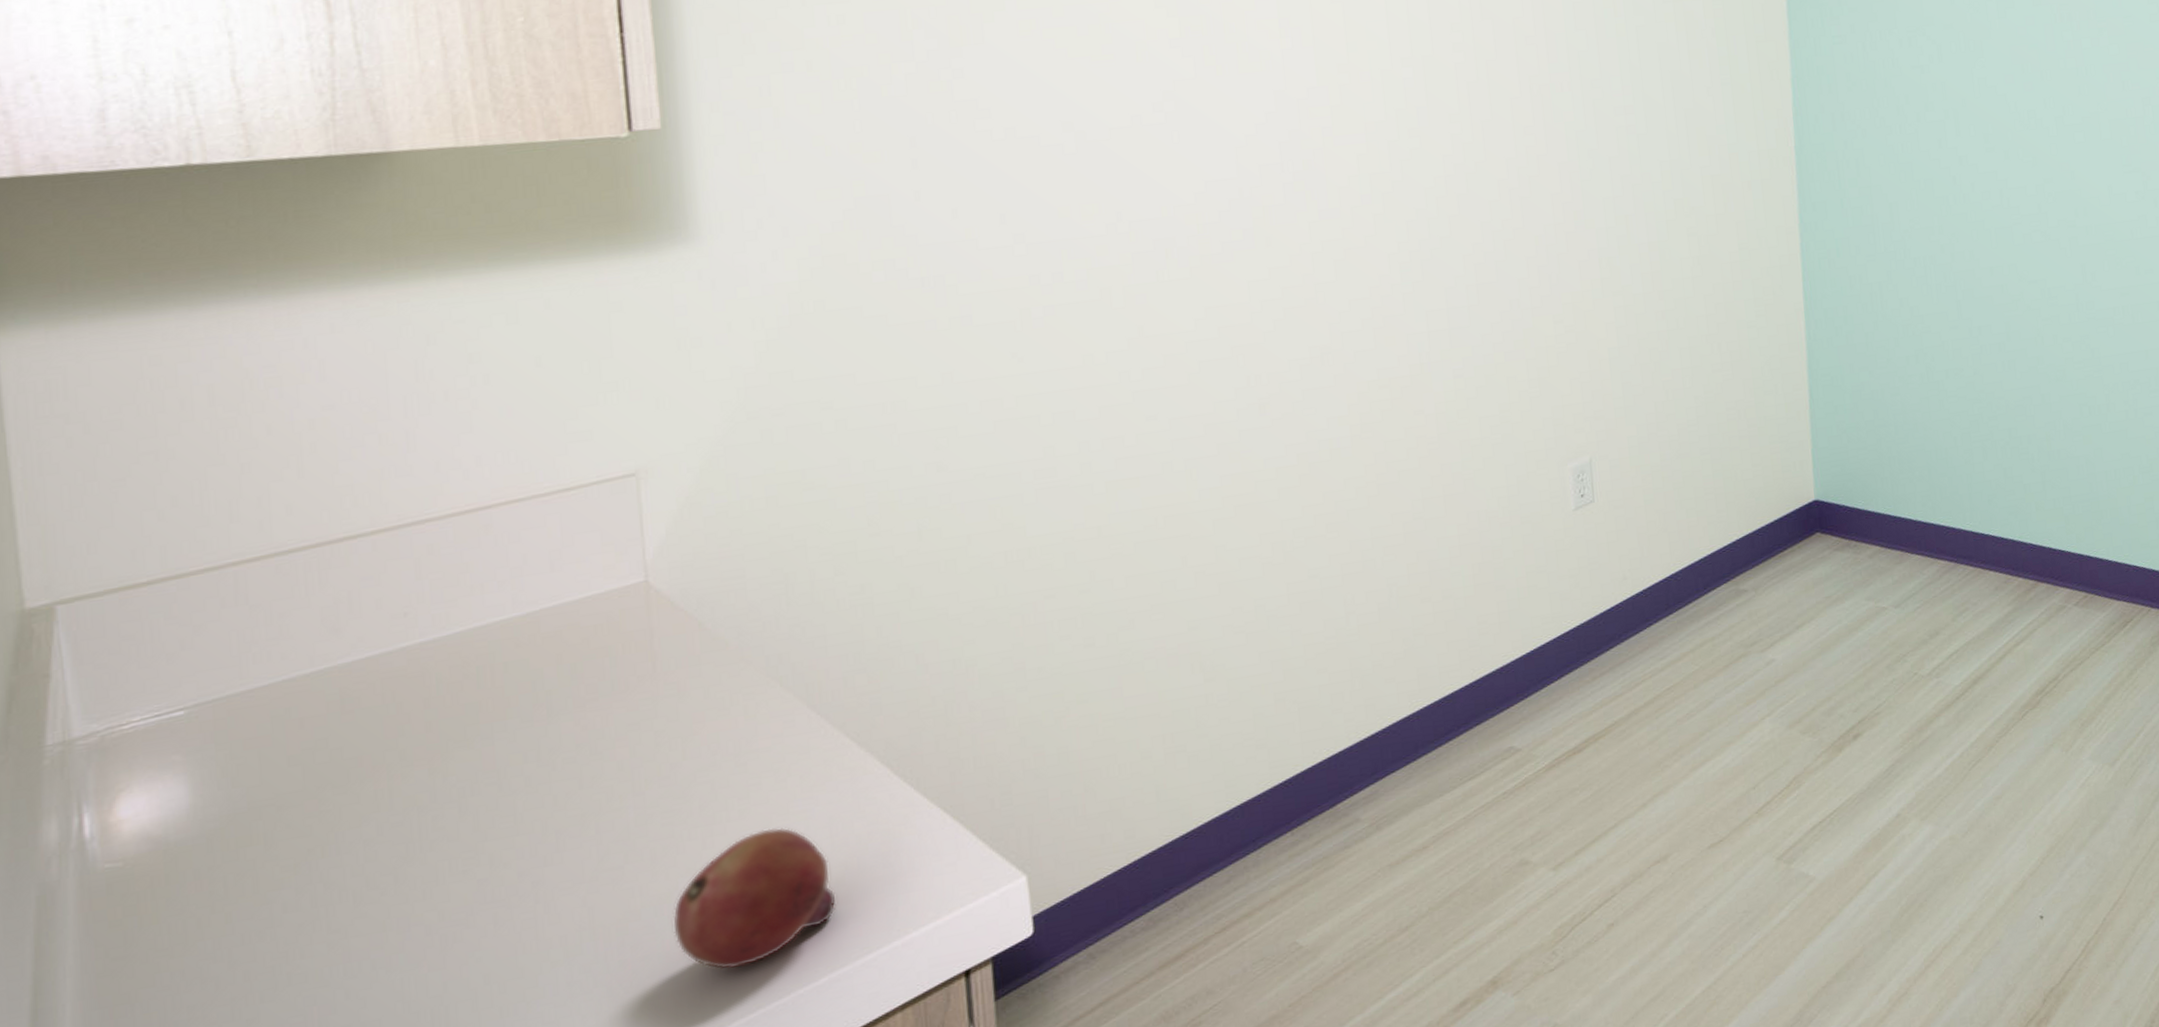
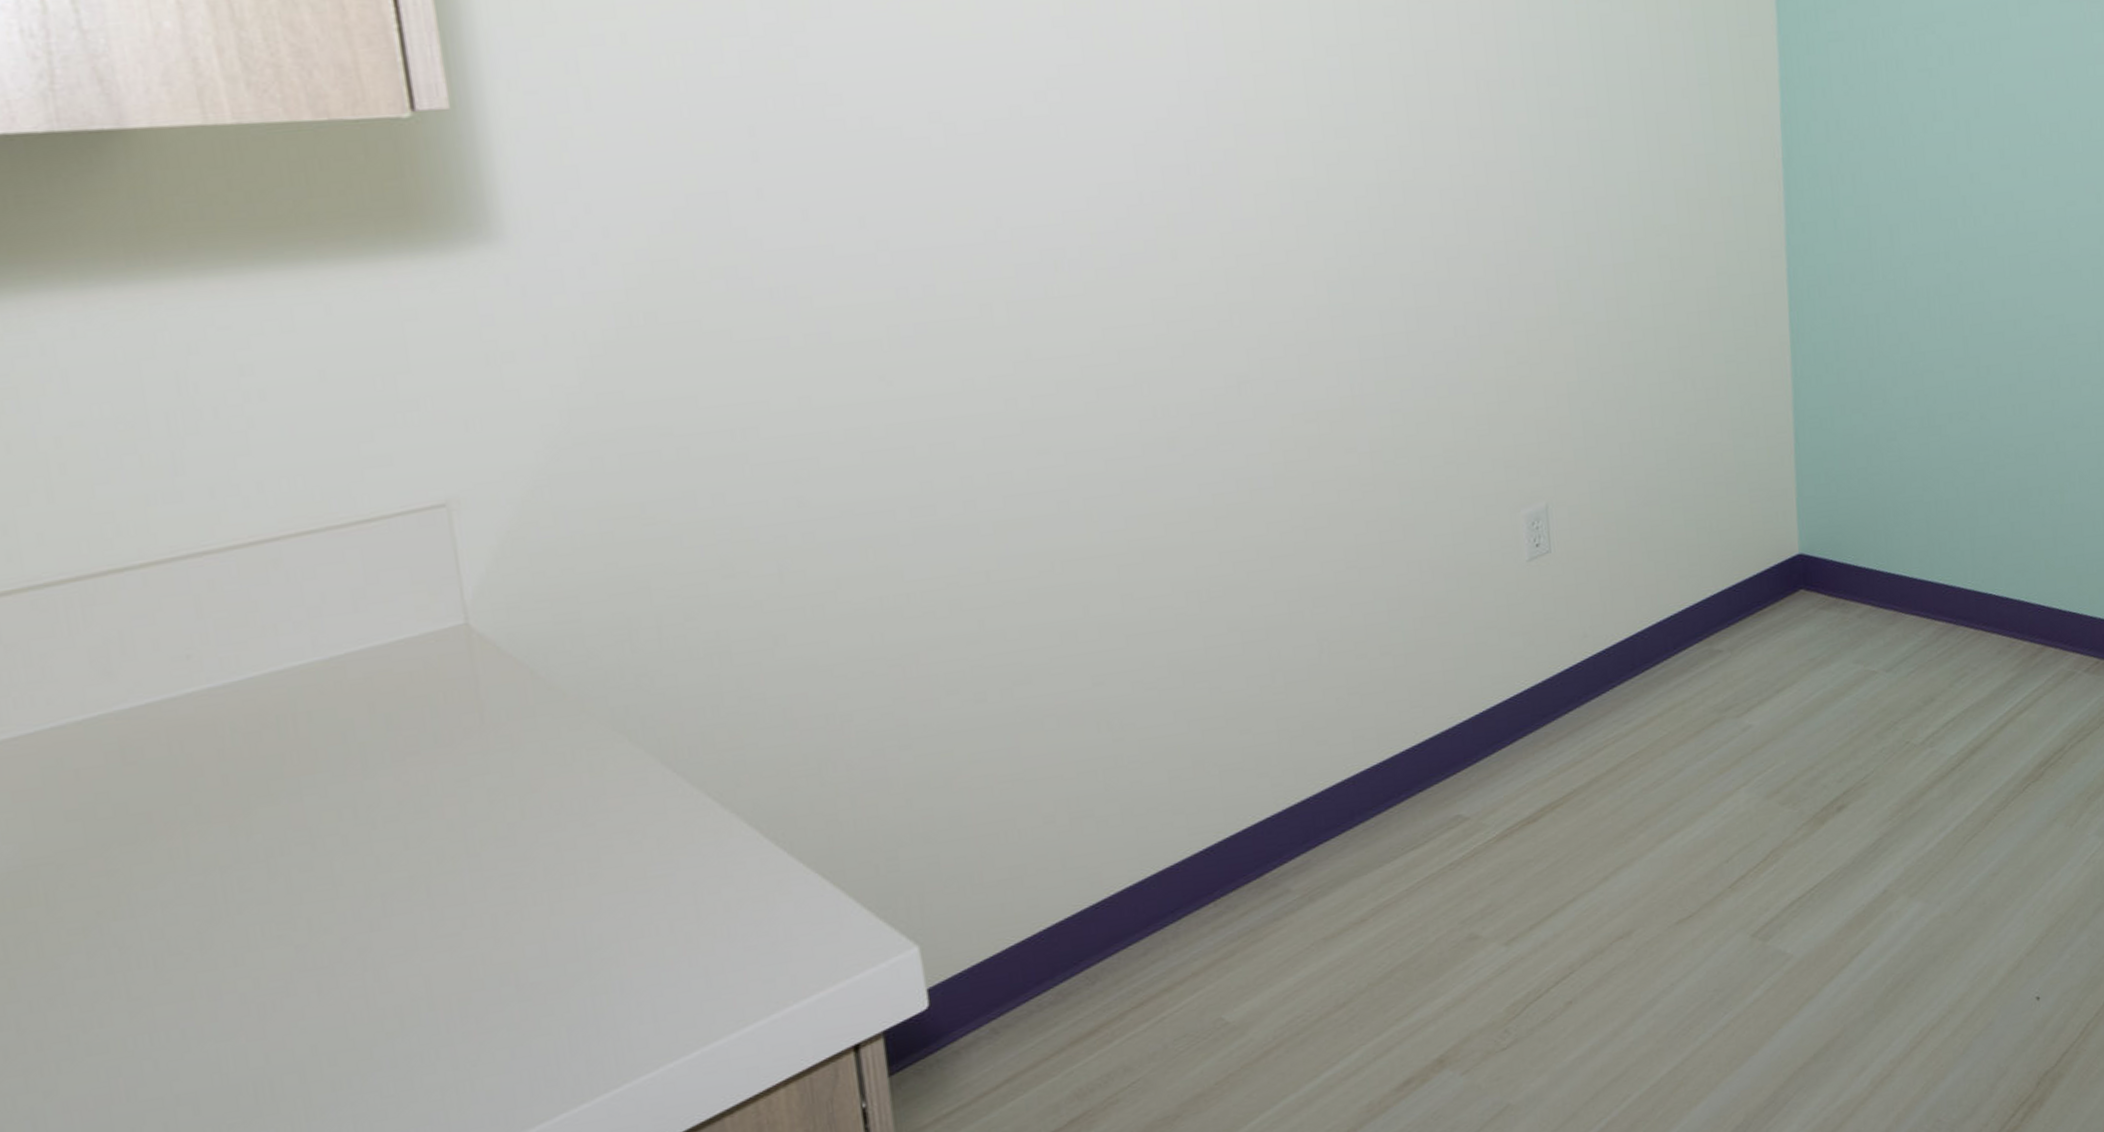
fruit: present [674,827,837,970] -> none [521,893,706,1043]

